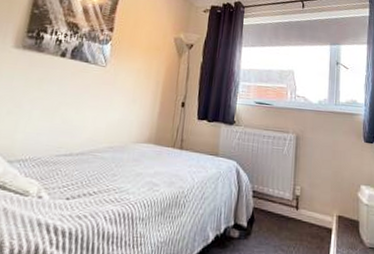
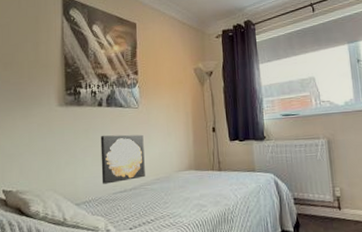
wall art: none [45,88,105,144] -> present [100,134,145,184]

